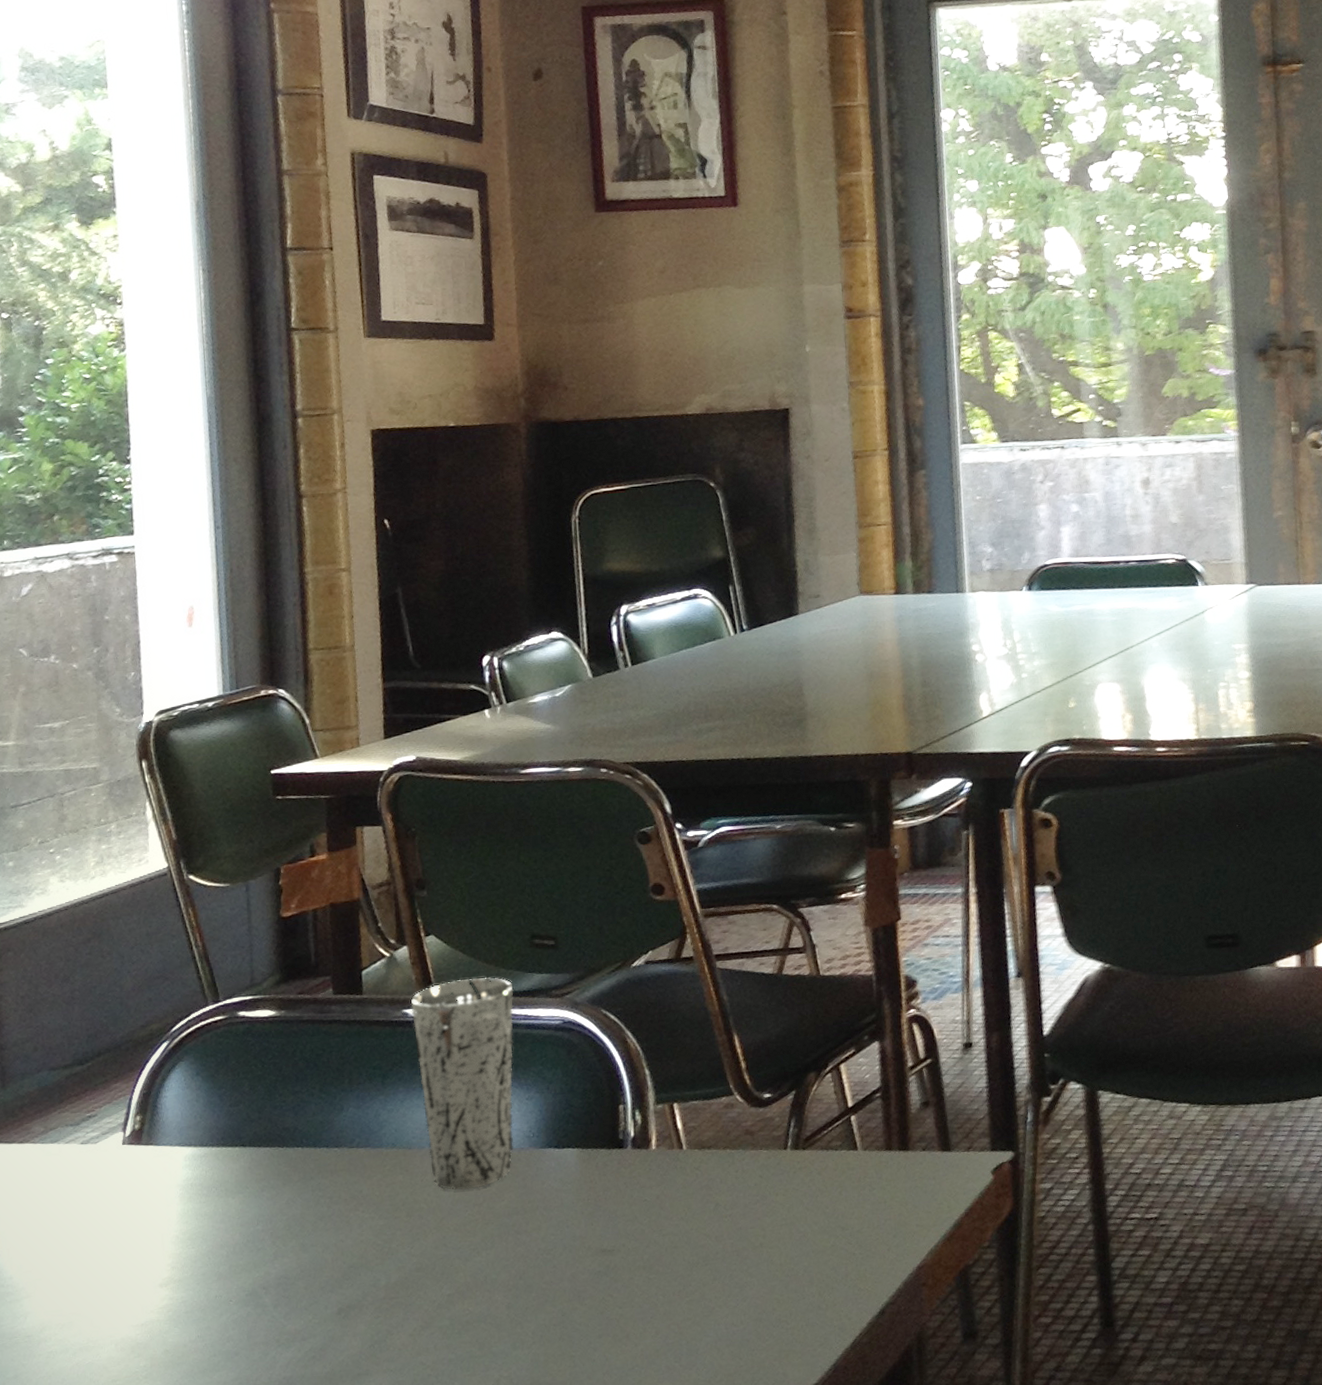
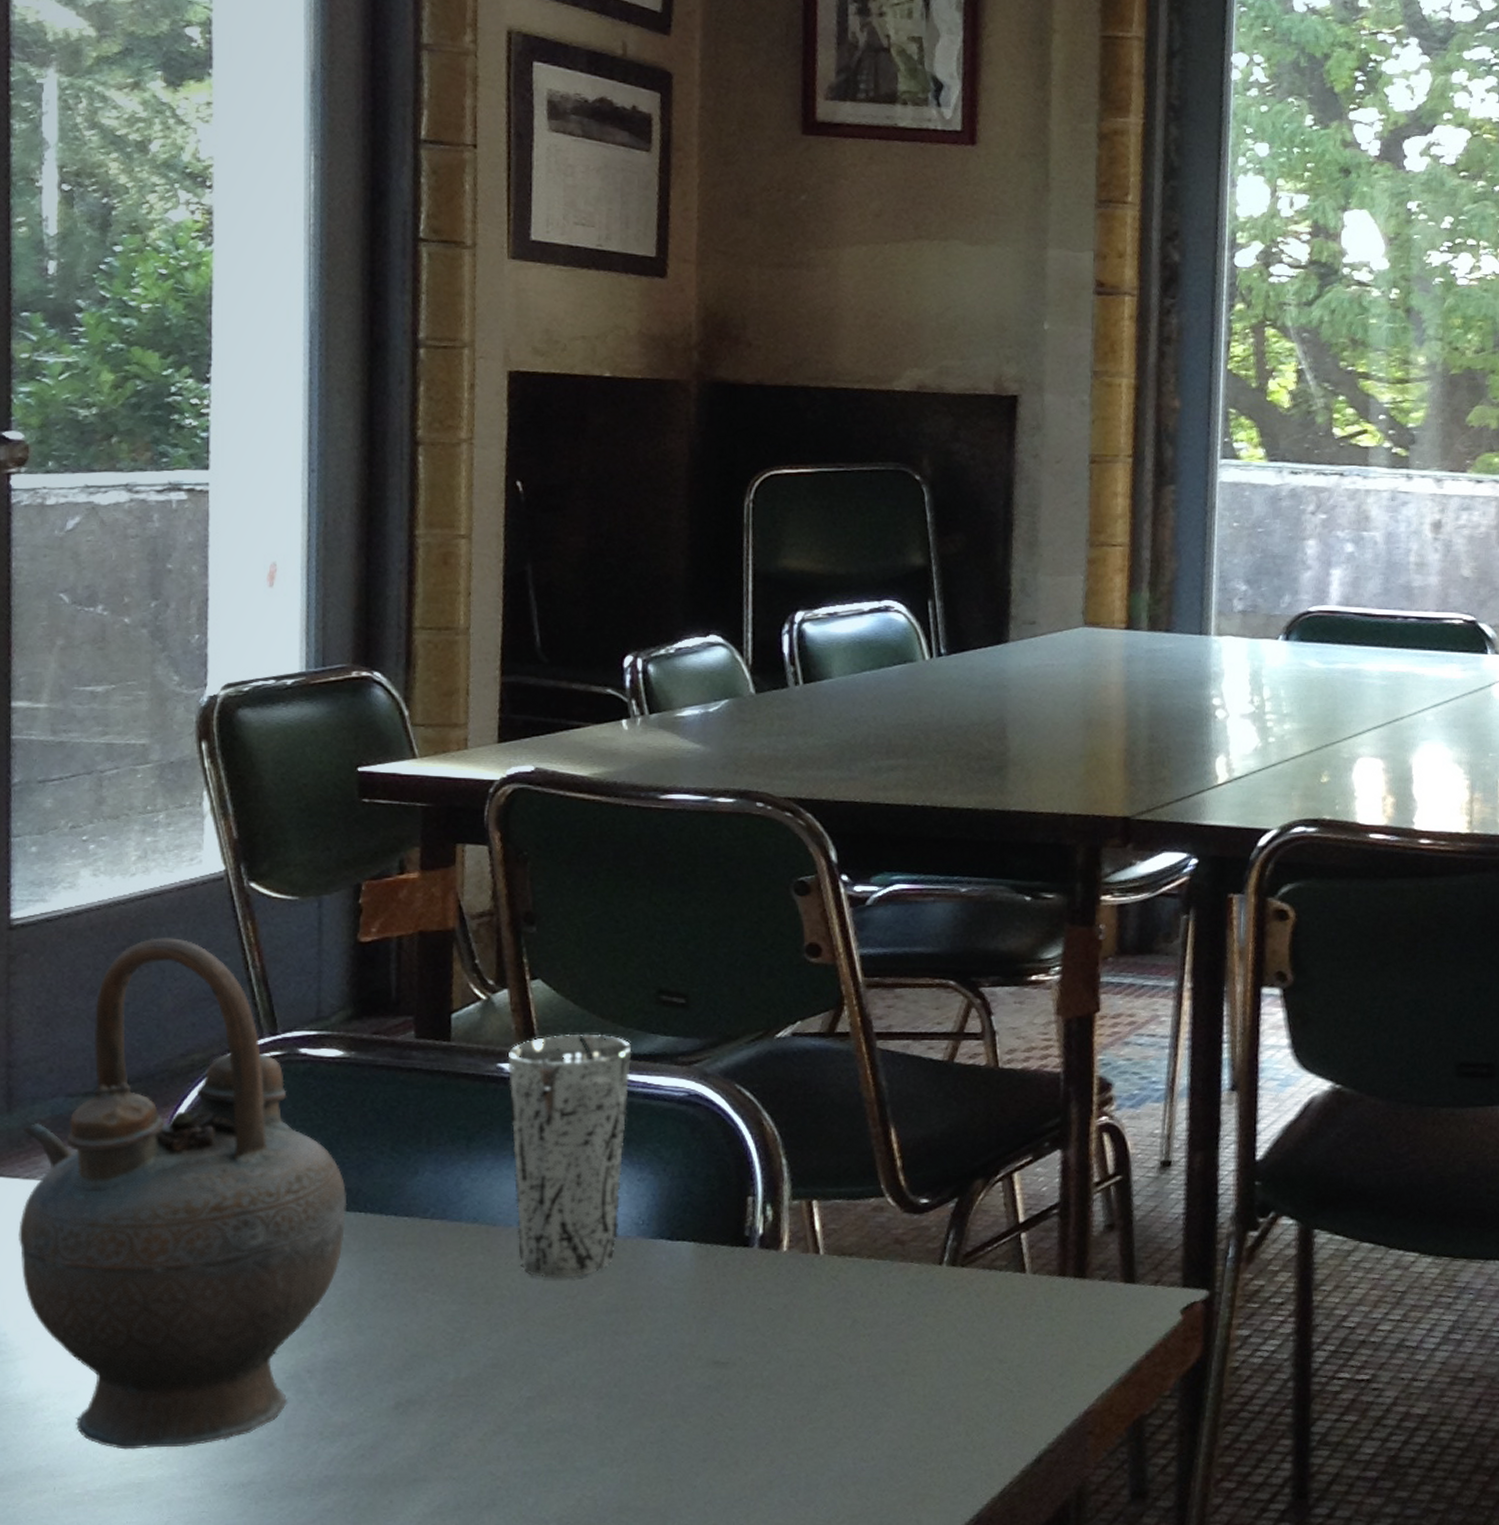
teapot: none [15,928,287,1369] -> present [18,938,348,1450]

